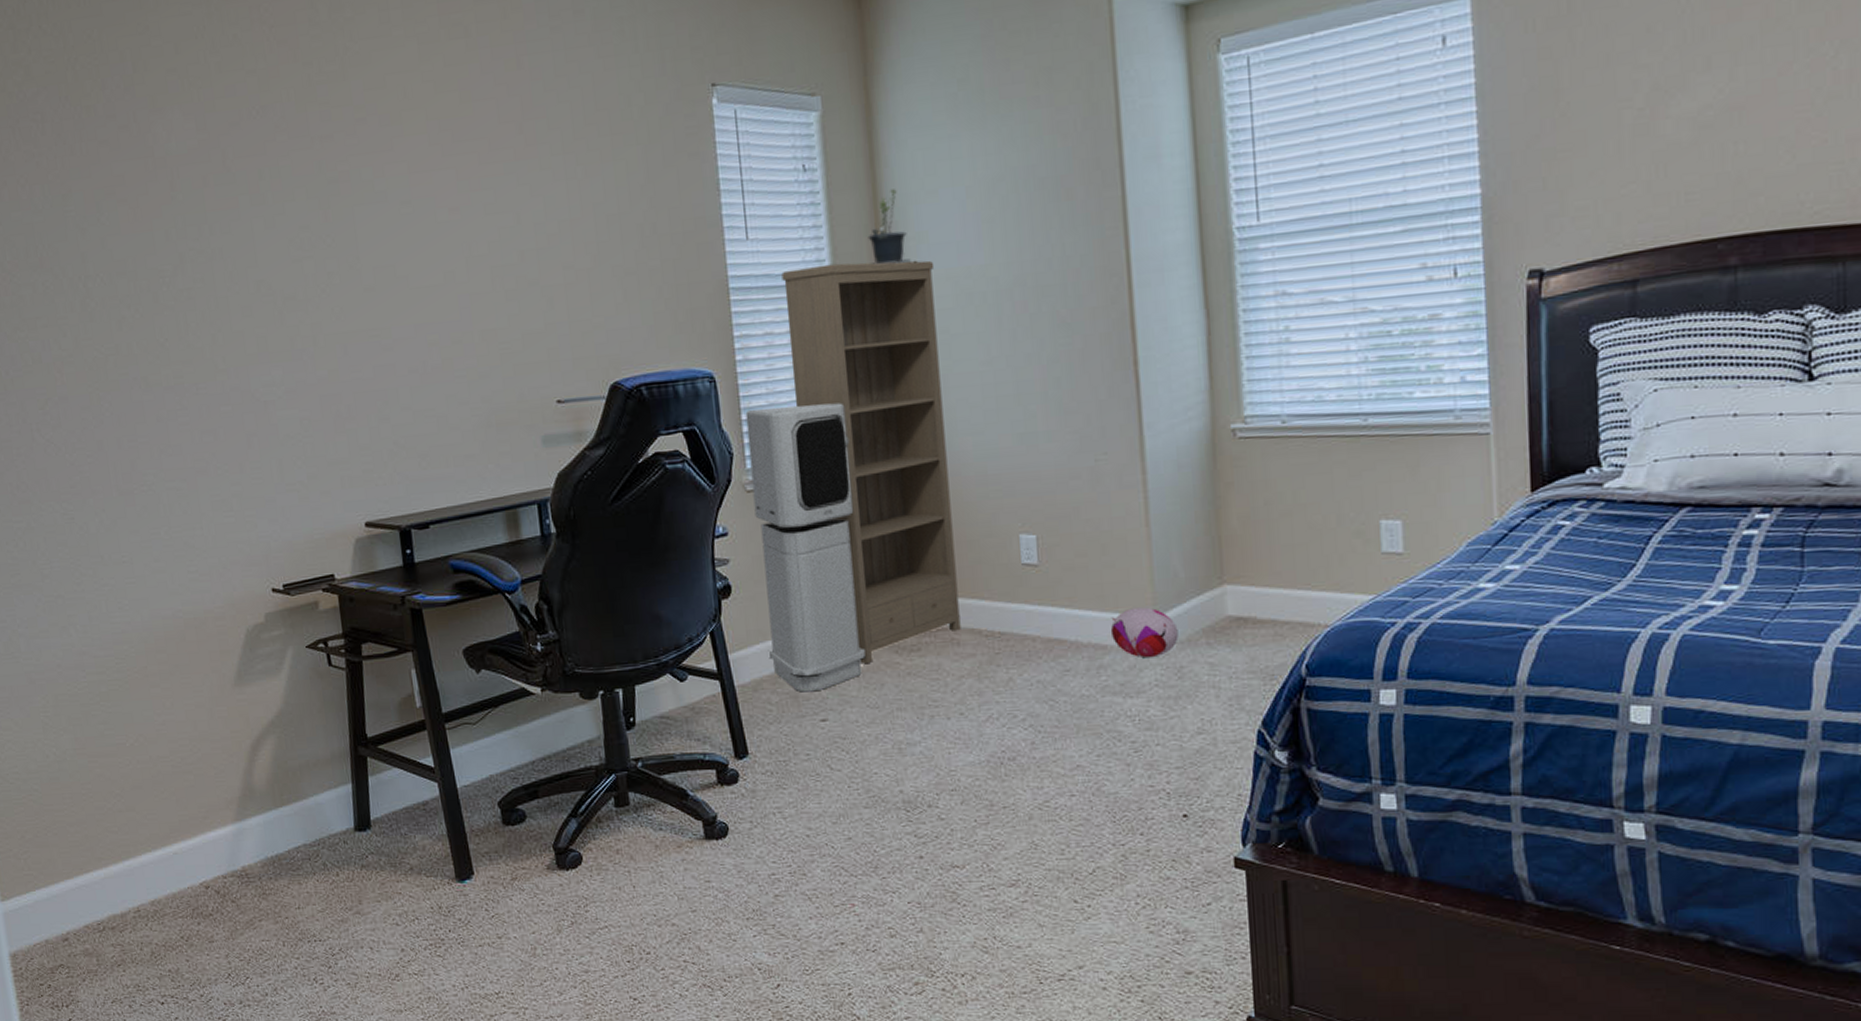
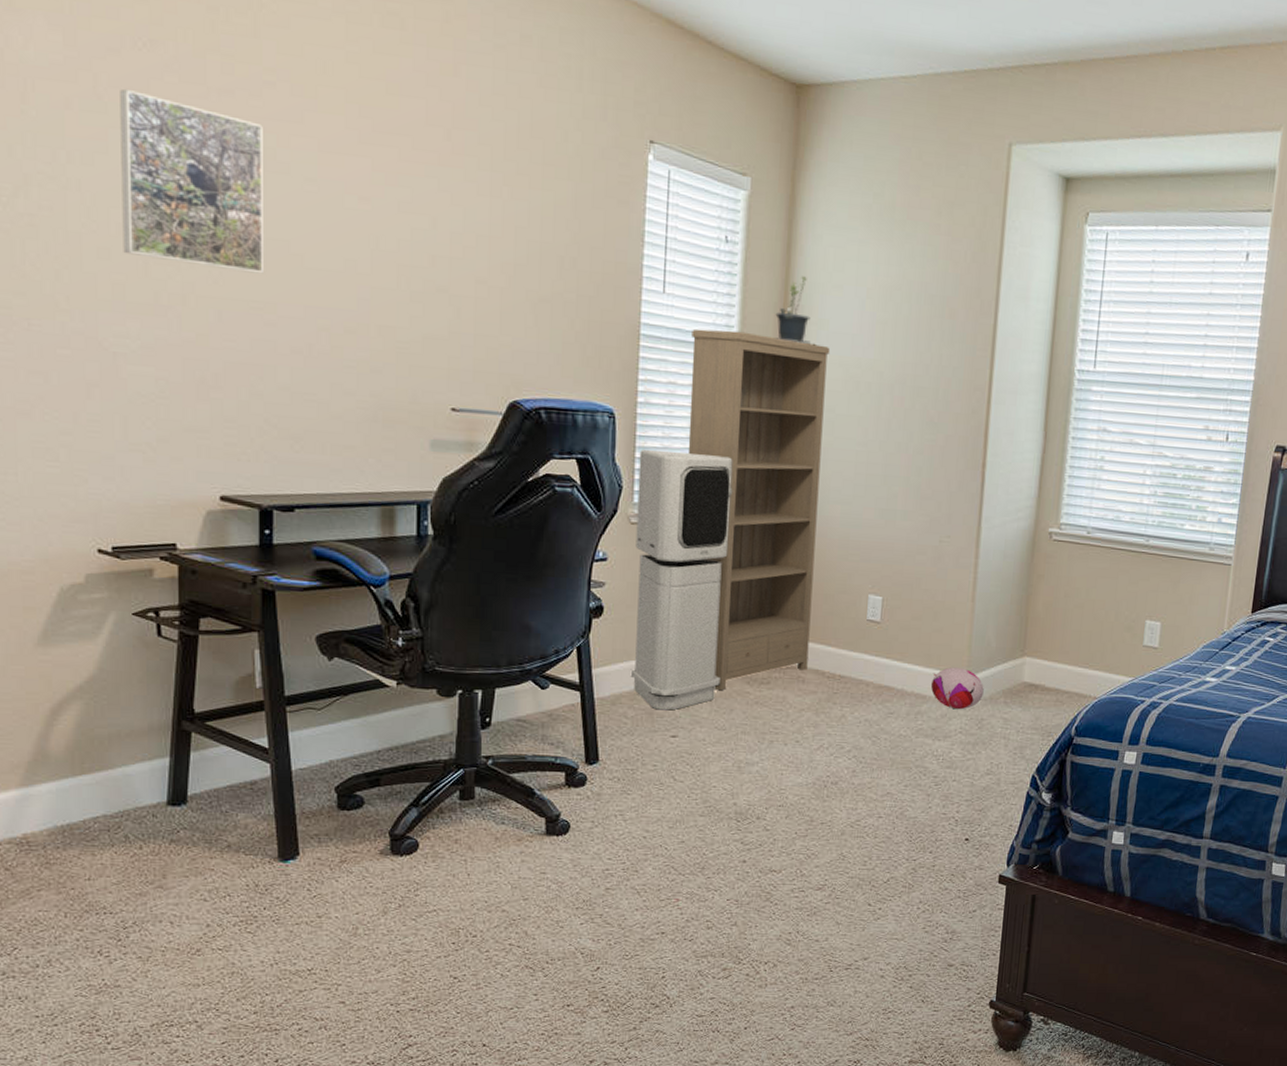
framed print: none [243,156,376,308] -> present [120,89,263,274]

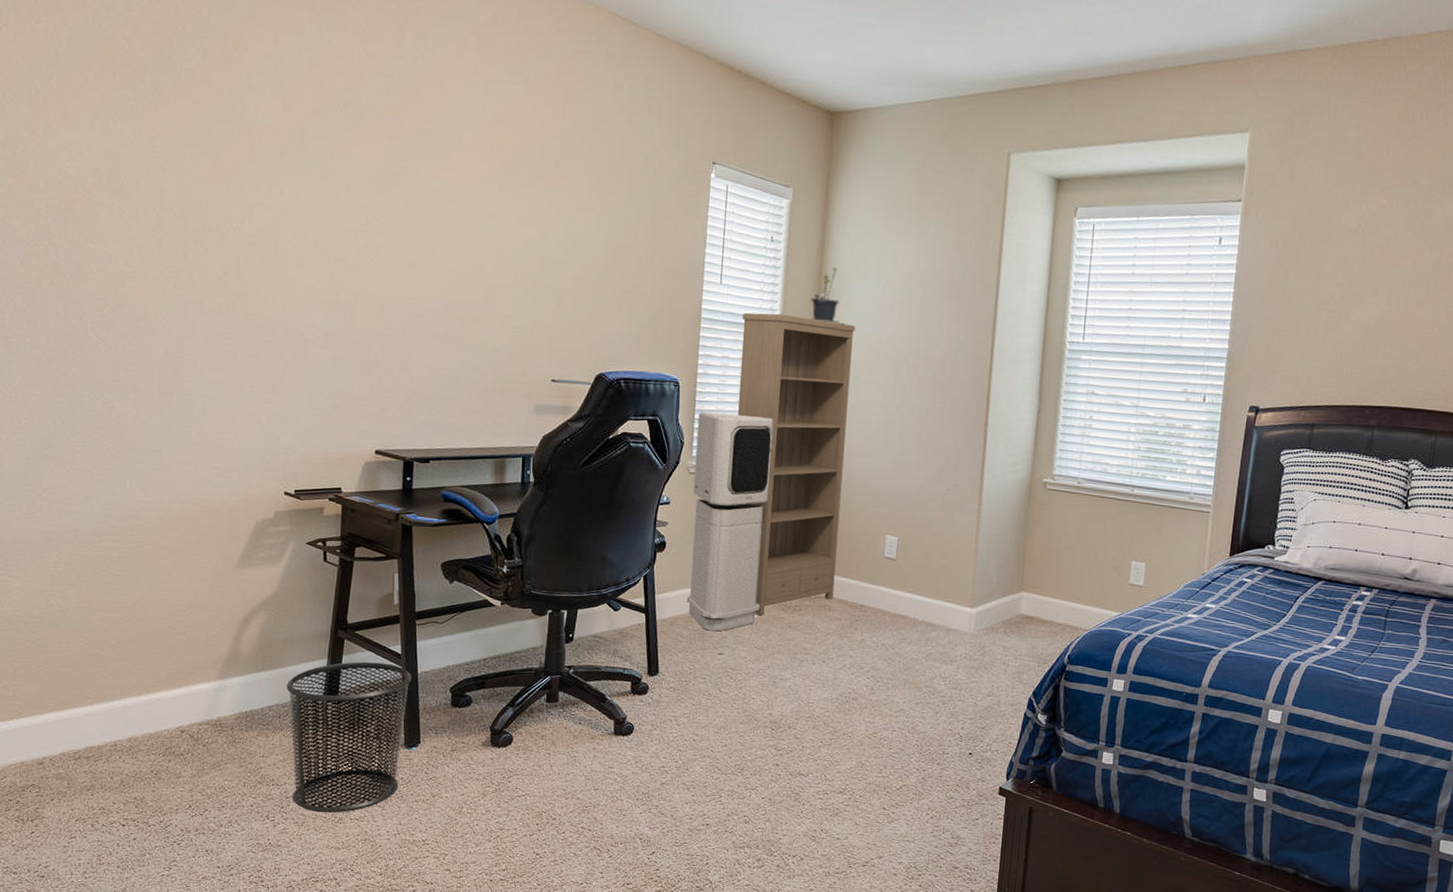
waste bin: none [116,759,284,944] -> present [286,661,412,813]
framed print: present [120,89,263,274] -> none [315,140,420,276]
plush toy: present [930,667,984,710] -> none [939,599,986,638]

